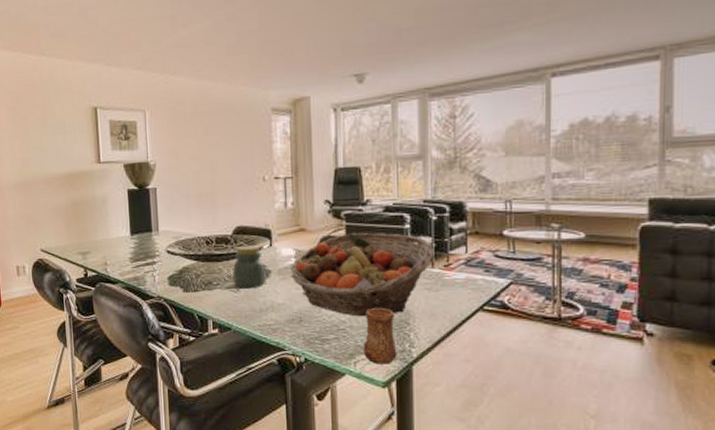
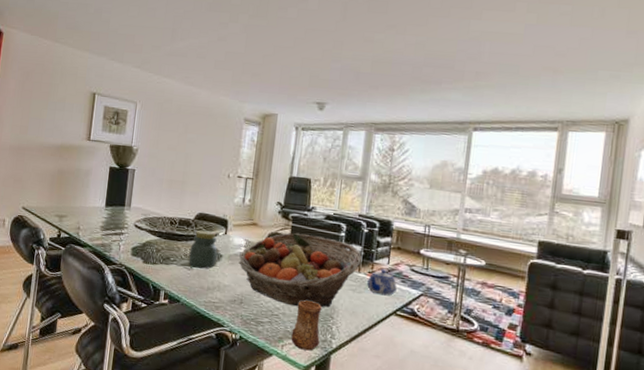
teapot: none [444,259,480,290] -> present [367,268,397,296]

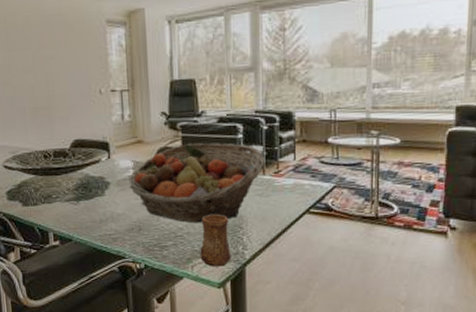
jar: present [189,230,218,268] -> none [72,158,104,200]
teapot: present [367,268,397,296] -> none [274,166,307,195]

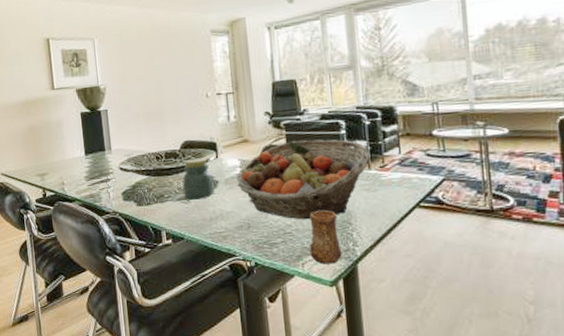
jar: none [72,158,104,200] -> present [183,158,213,199]

